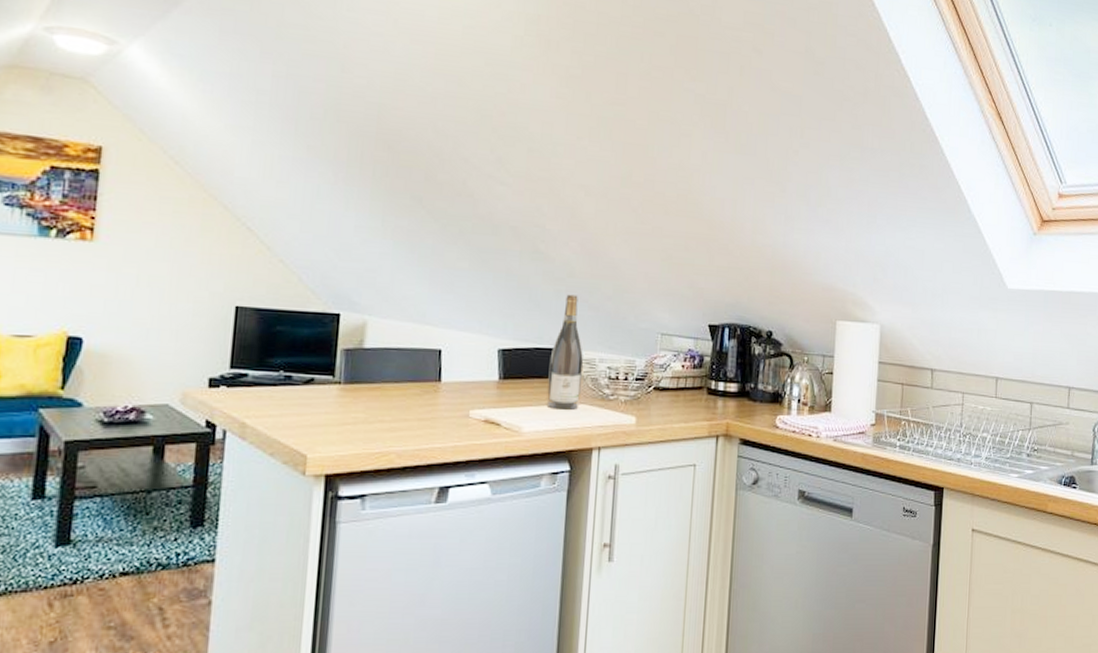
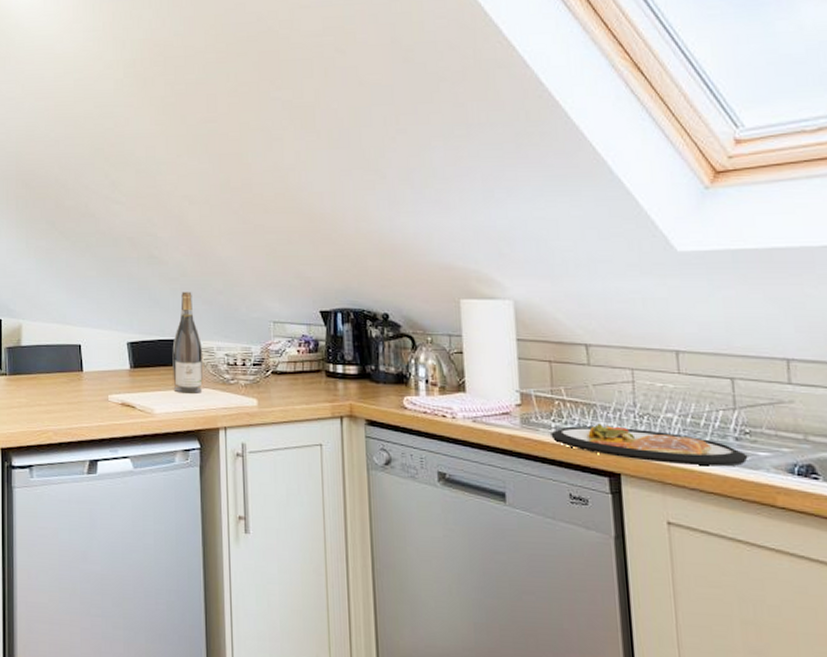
dish: none [895,443,1034,479] -> present [551,424,748,467]

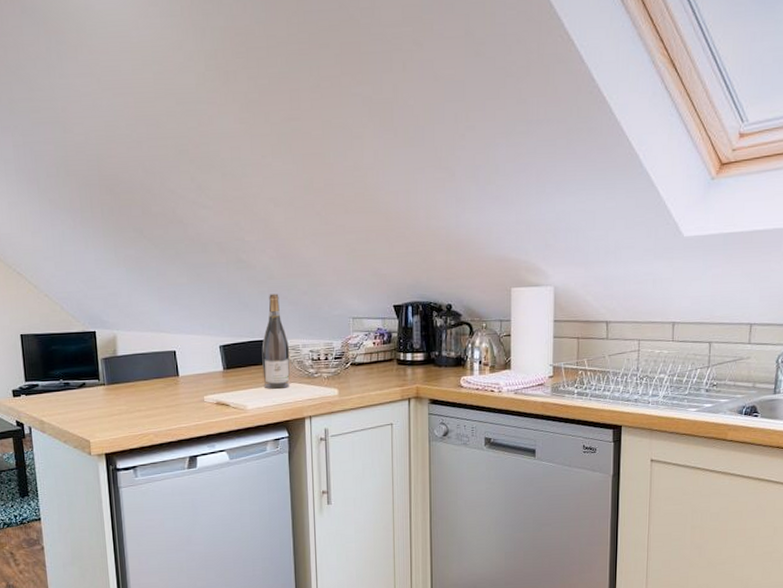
dish: present [551,424,748,467] -> none [573,387,713,415]

